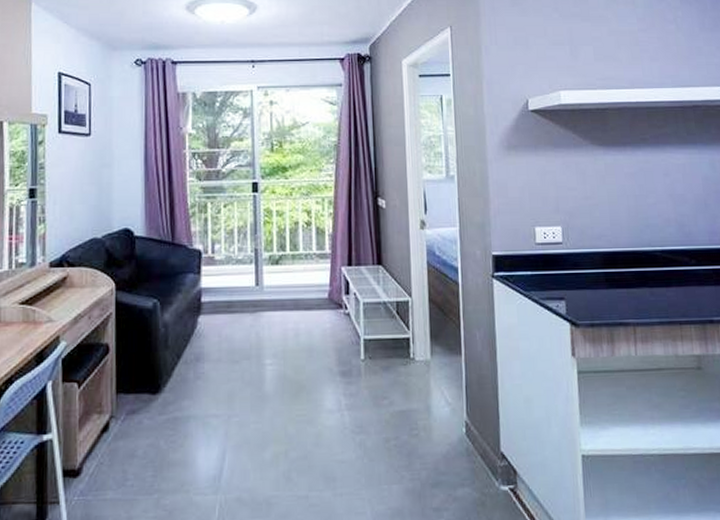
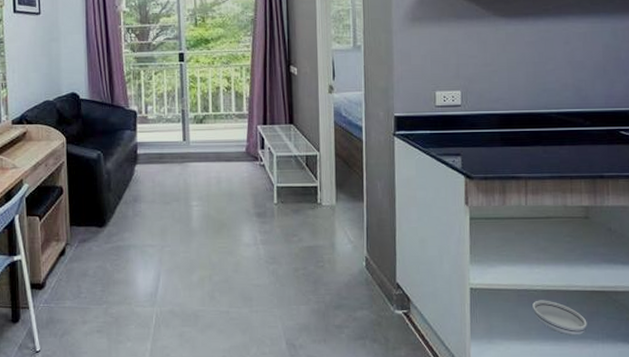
bowl: none [649,466,709,508] -> present [532,300,587,335]

